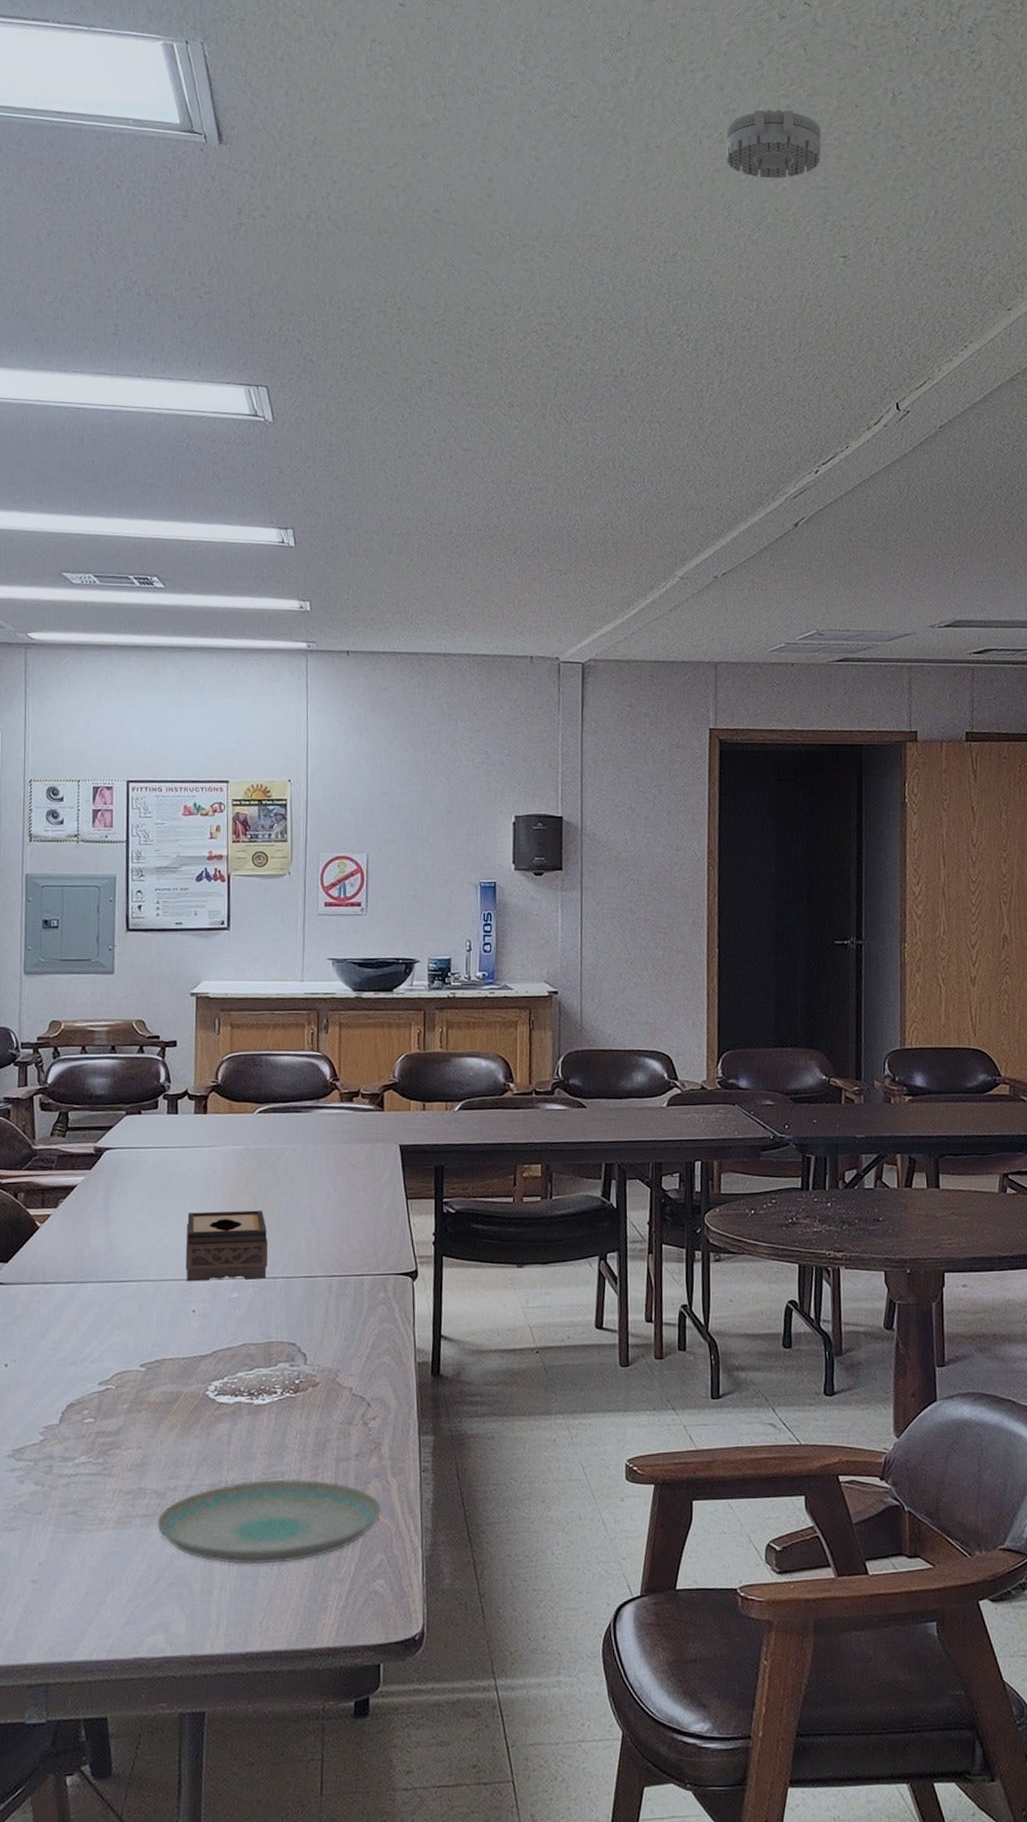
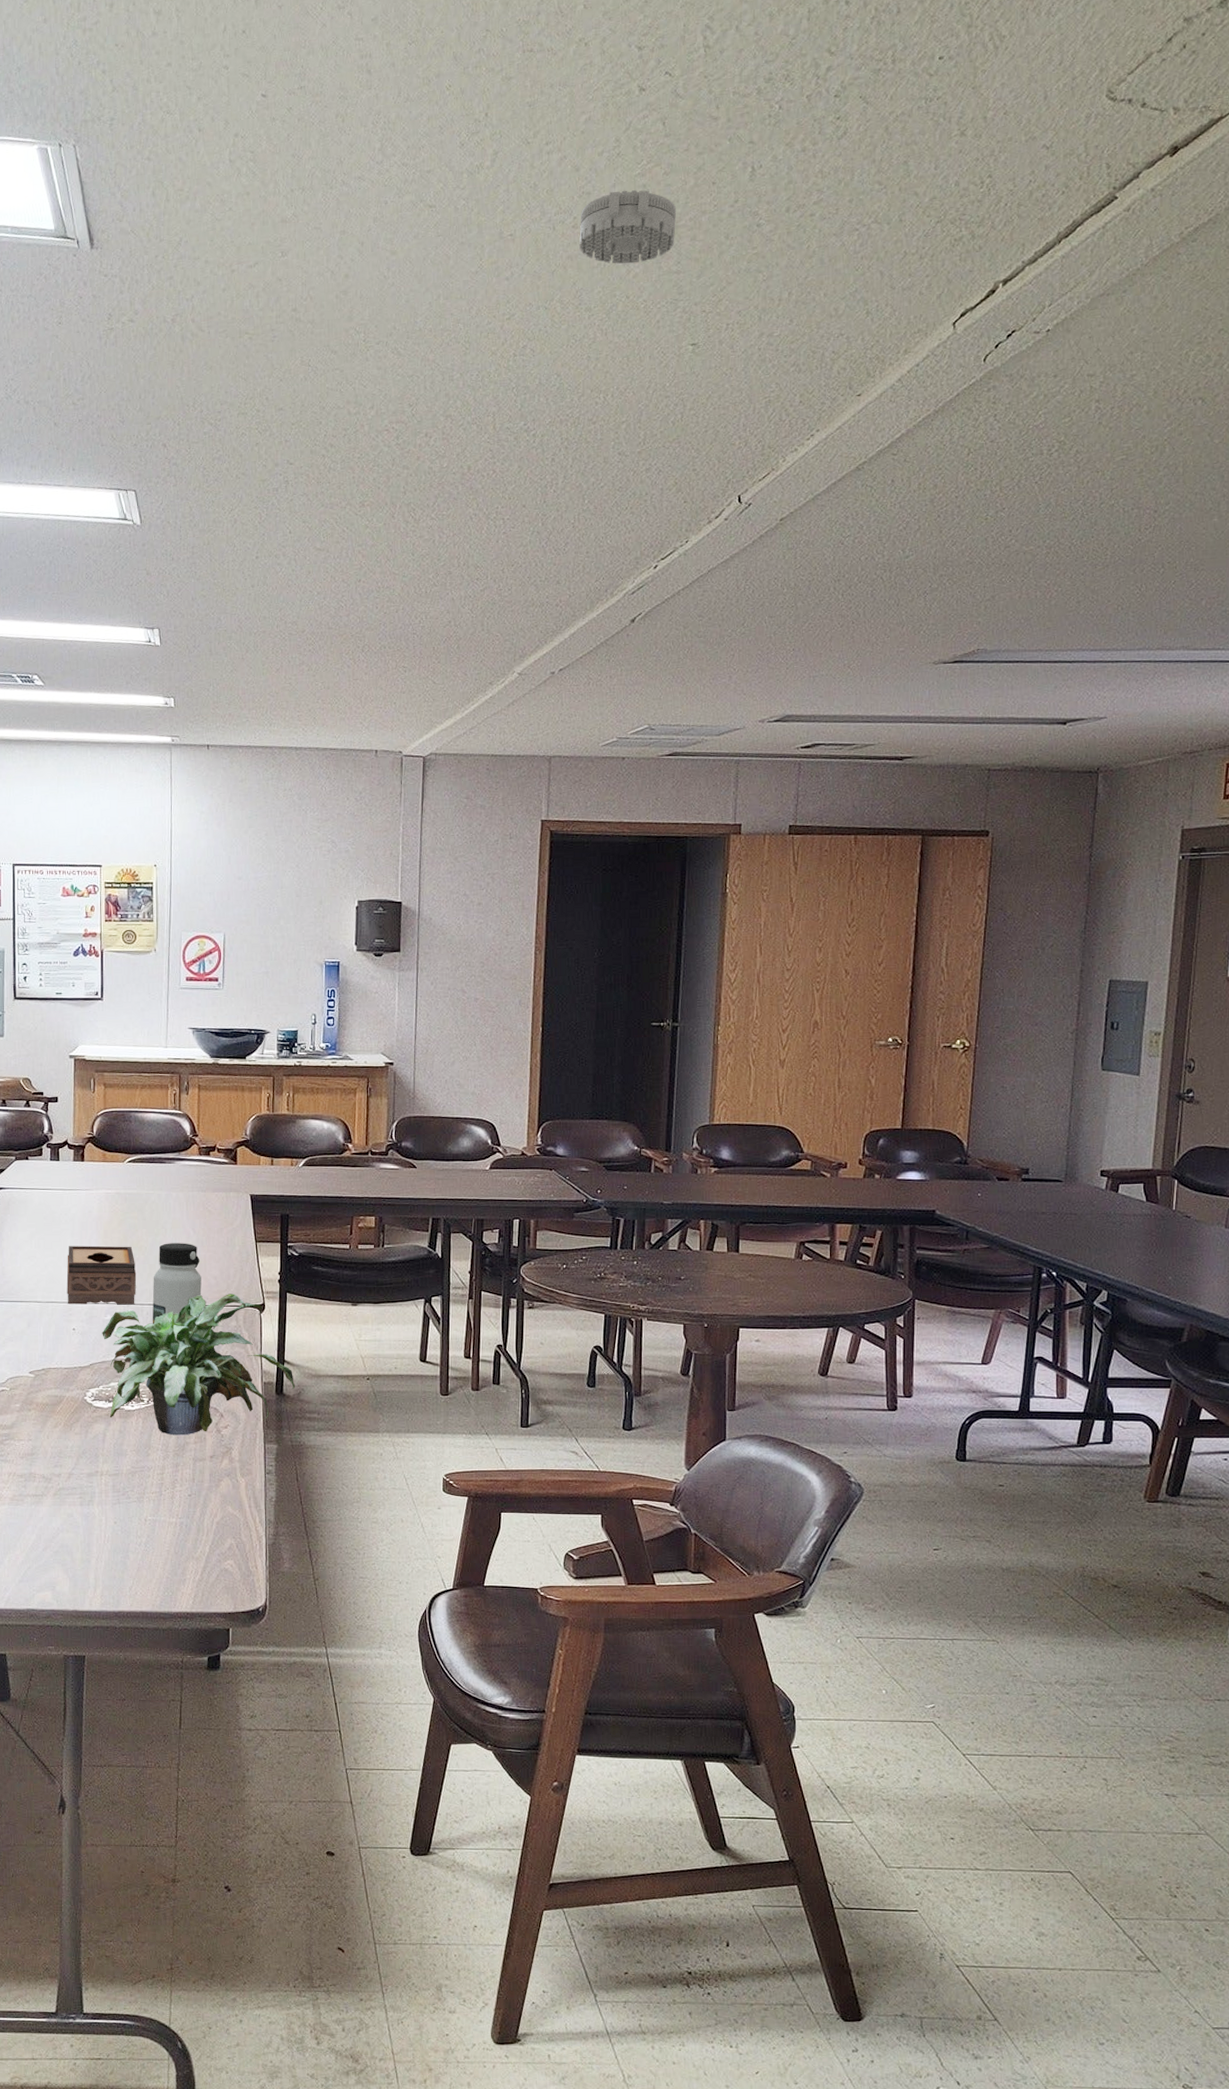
plate: present [156,1479,382,1565] -> none [44,1473,232,1541]
potted plant: none [227,1260,455,1432] -> present [102,1294,296,1436]
water bottle: none [286,1203,345,1301] -> present [152,1243,202,1324]

